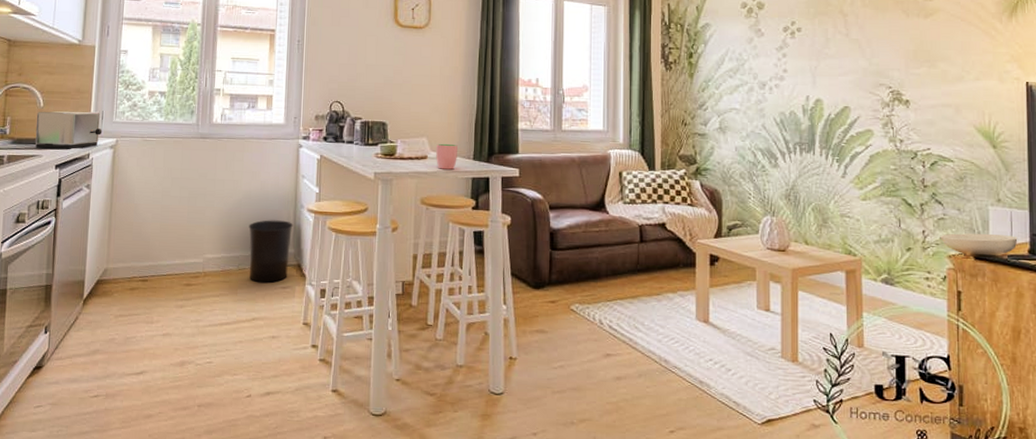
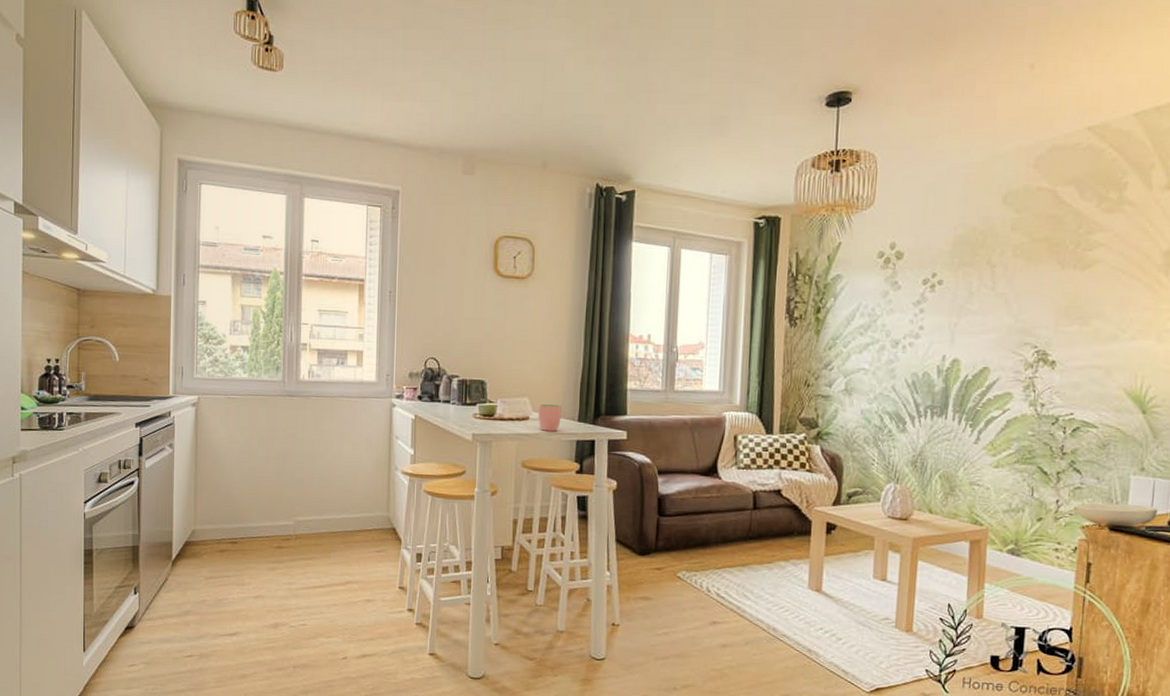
toaster: present [35,110,103,150] -> none [112,365,183,408]
waste bin: present [249,220,293,283] -> none [340,482,387,547]

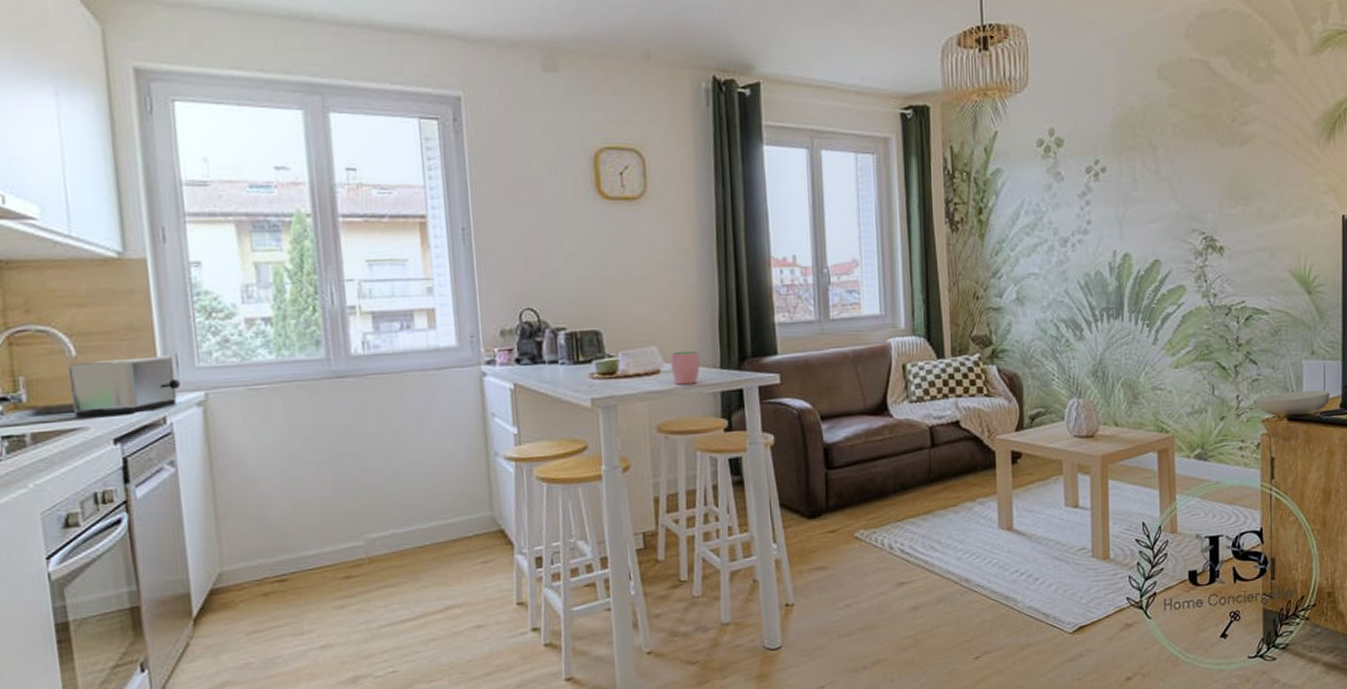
toaster: none [112,365,183,408] -> present [67,355,181,418]

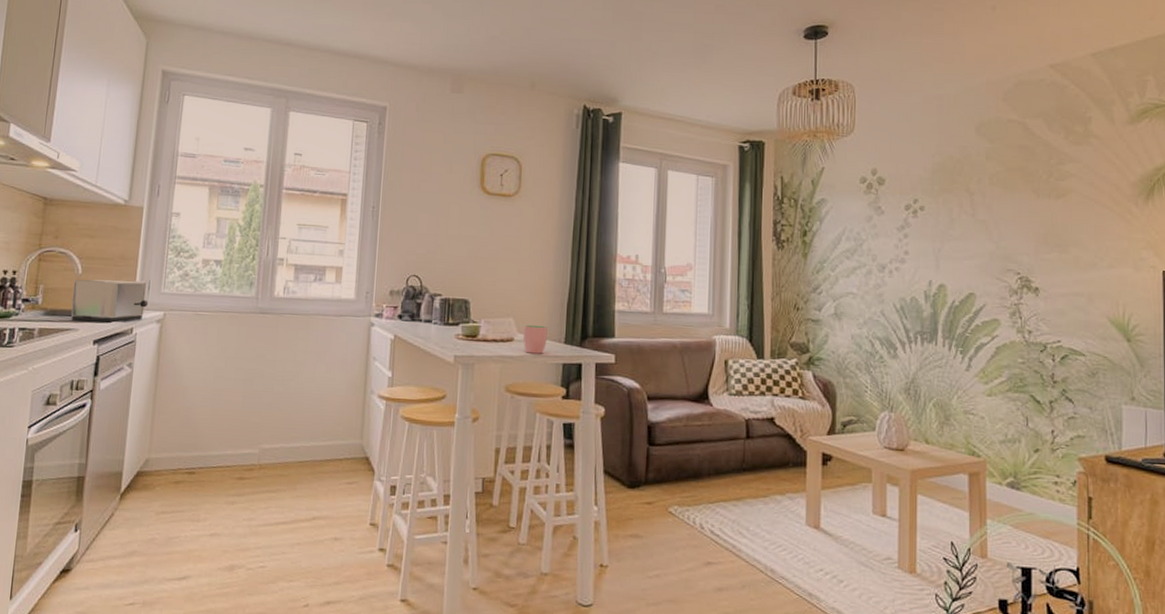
bowl: present [1254,390,1330,419] -> none [1070,433,1153,462]

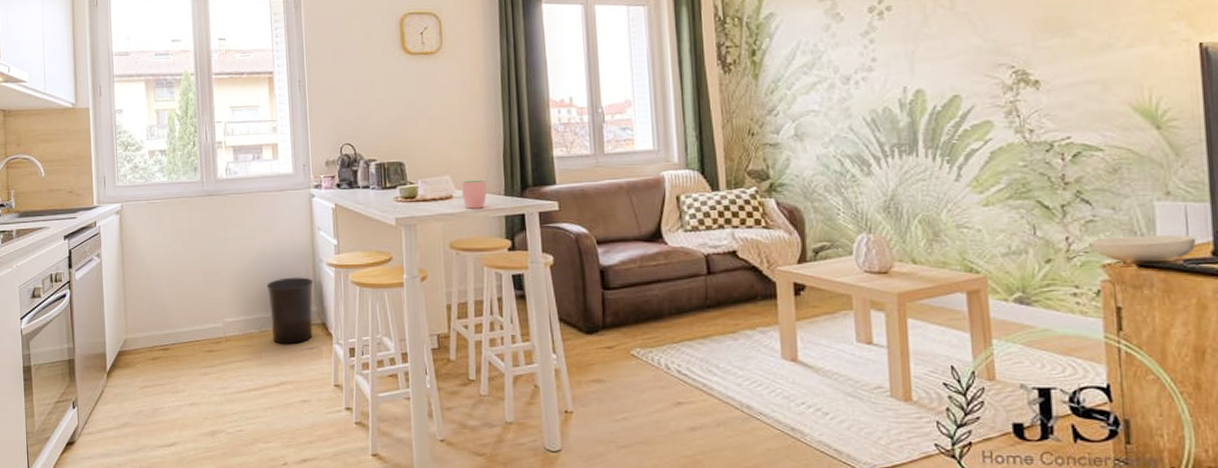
toaster: present [70,279,149,324] -> none [39,177,106,220]
waste bin: none [311,406,362,478] -> present [266,277,313,345]
bowl: none [1070,433,1153,462] -> present [1089,234,1197,266]

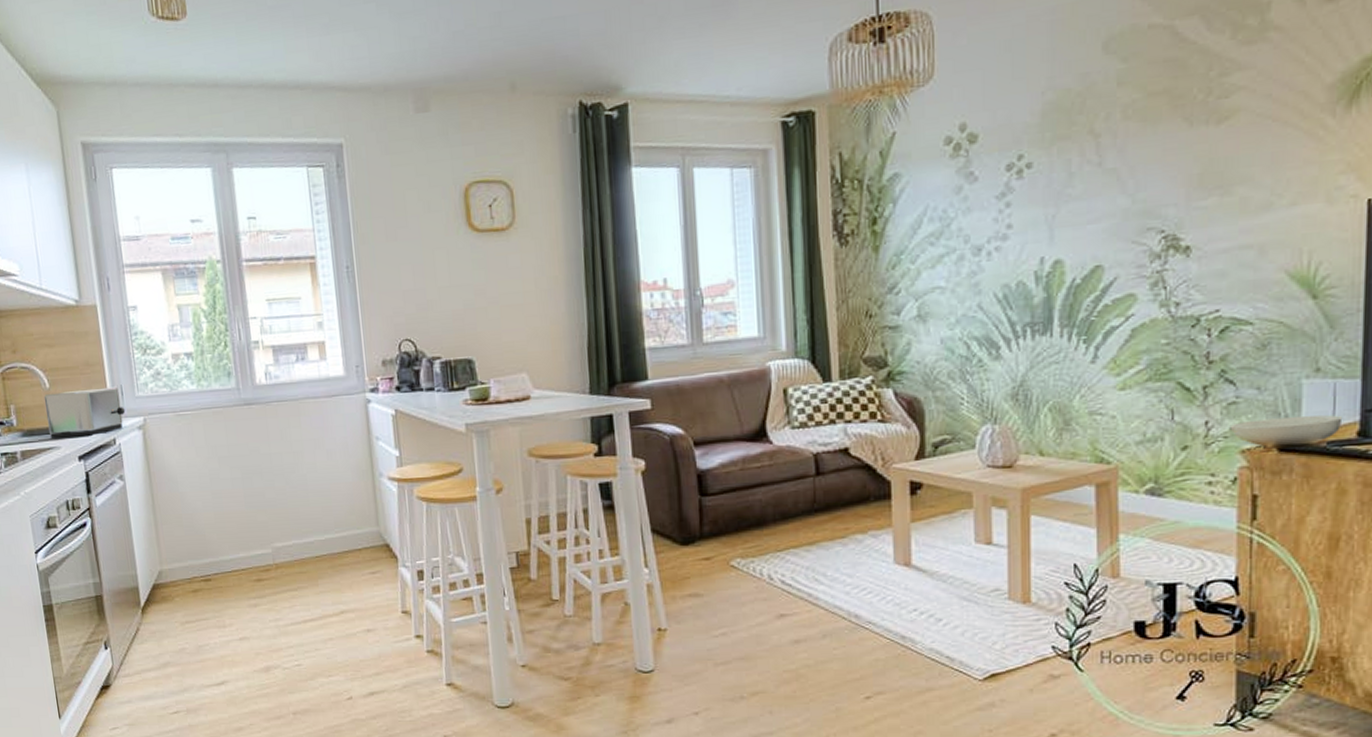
toaster: none [39,177,106,220] -> present [43,386,126,439]
waste bin: present [266,277,313,345] -> none [319,494,375,570]
cup: present [461,179,487,209] -> none [540,377,569,411]

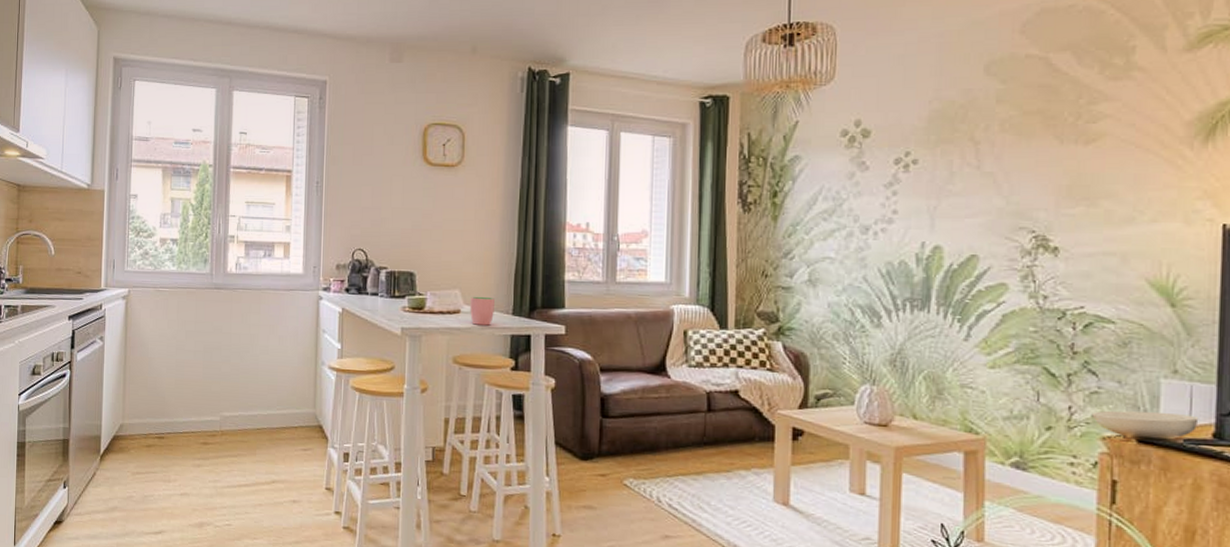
toaster: present [43,386,126,439] -> none [47,259,114,301]
cup: none [540,377,569,411] -> present [470,296,496,326]

